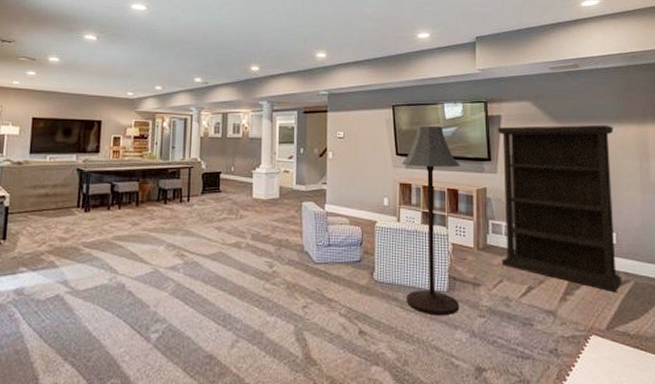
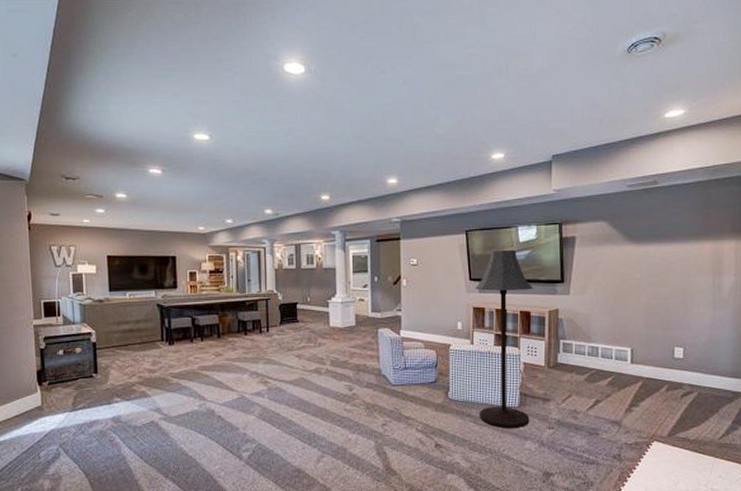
bookcase: present [497,124,622,291] -> none [571,242,689,402]

